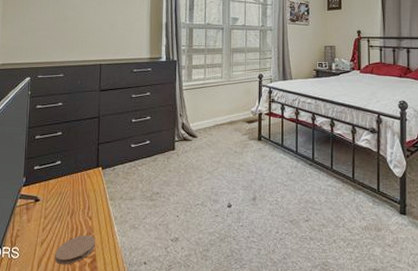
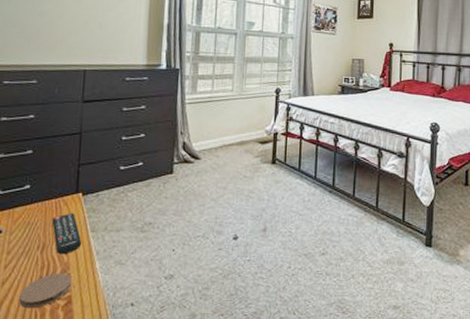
remote control: none [78,184,102,220] -> present [52,213,81,255]

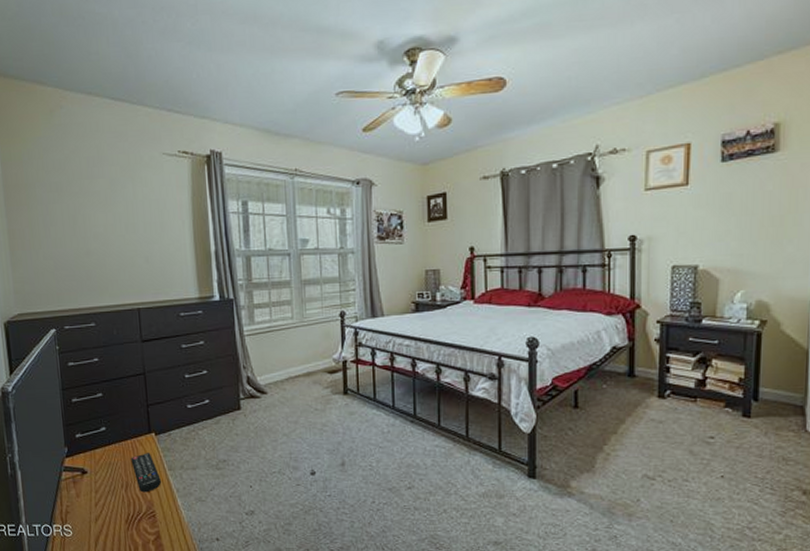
coaster: present [19,273,72,309] -> none [113,510,158,543]

